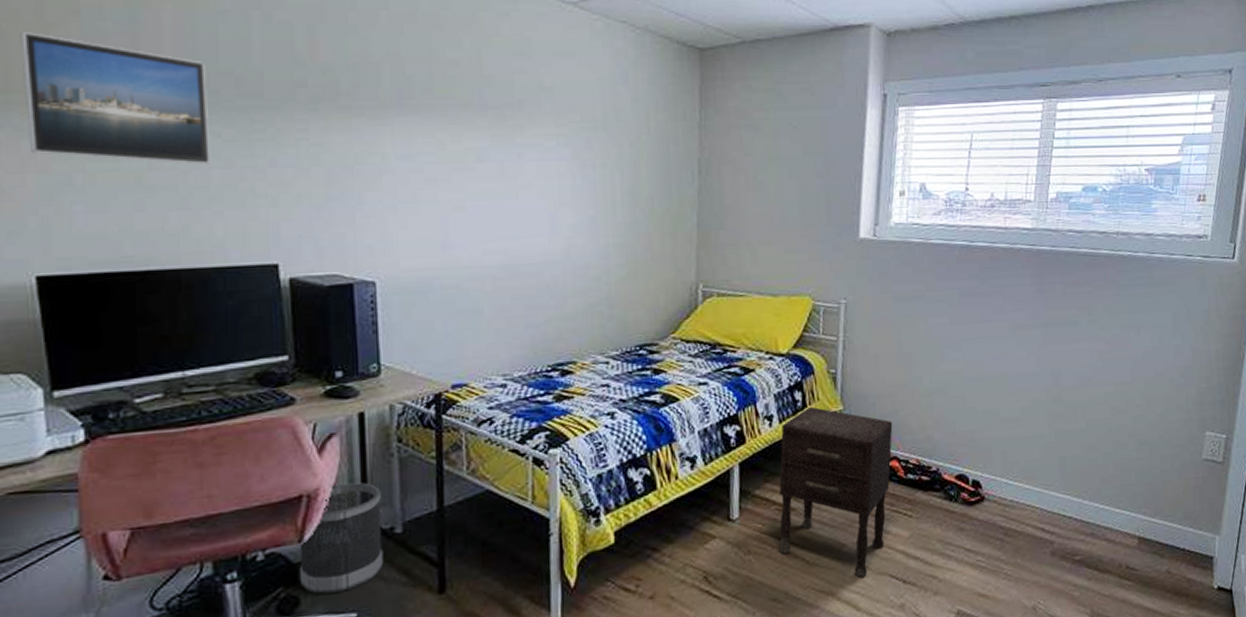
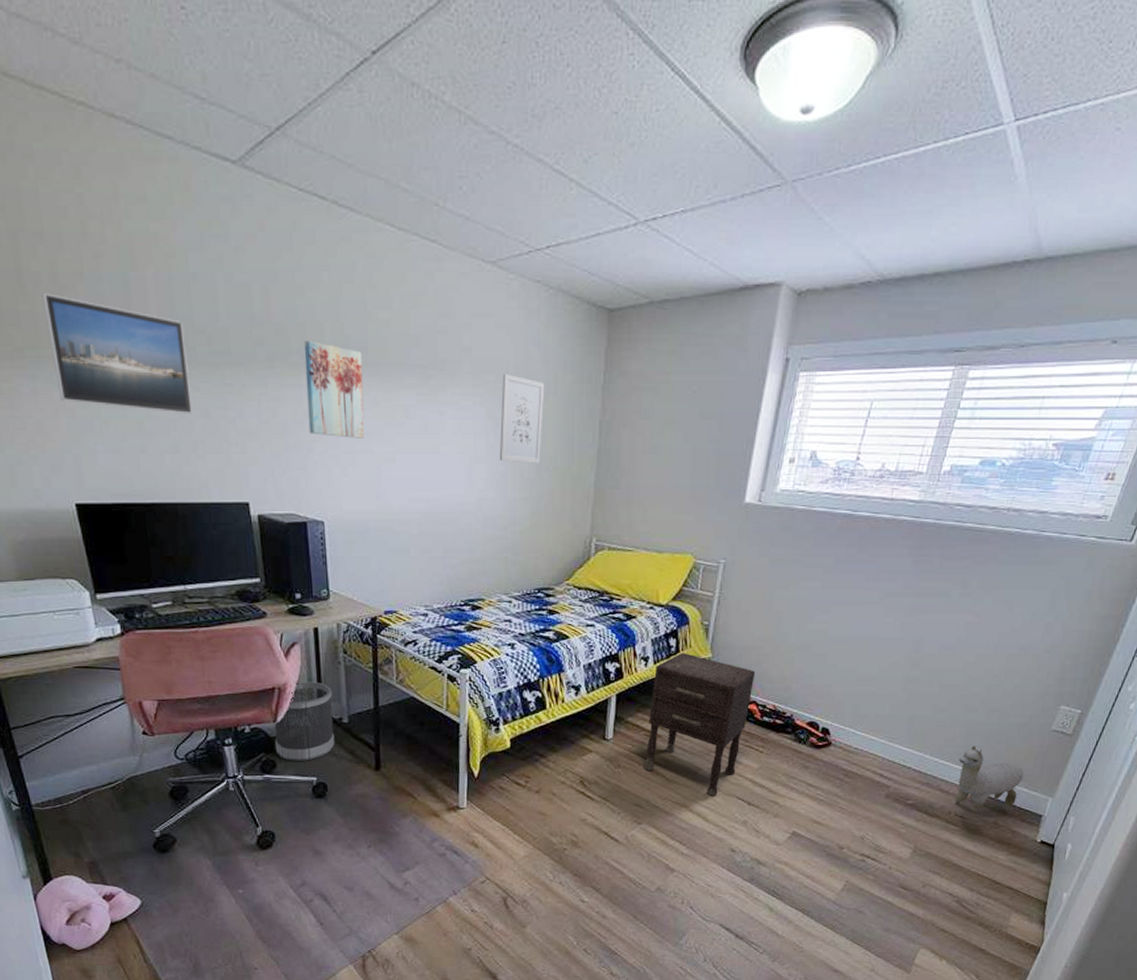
wall art: none [355,81,428,186] -> present [303,341,364,438]
wall art: none [588,112,636,206] -> present [499,373,545,463]
plush toy: none [1118,484,1186,563] -> present [955,745,1024,813]

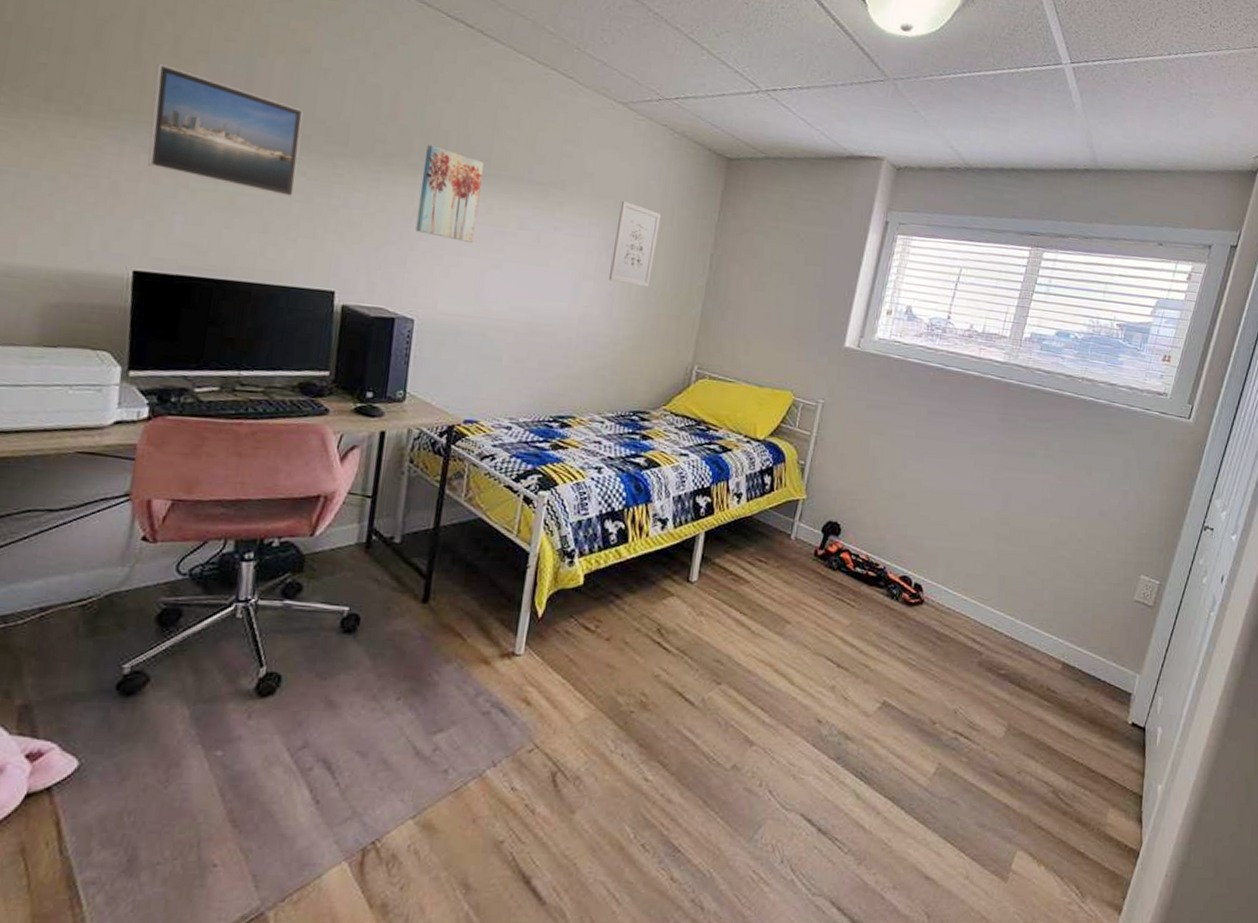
wastebasket: present [274,682,335,761] -> none [305,491,388,586]
nightstand: present [644,653,756,796] -> none [728,492,850,654]
plush toy: present [955,745,1024,813] -> none [1047,612,1111,688]

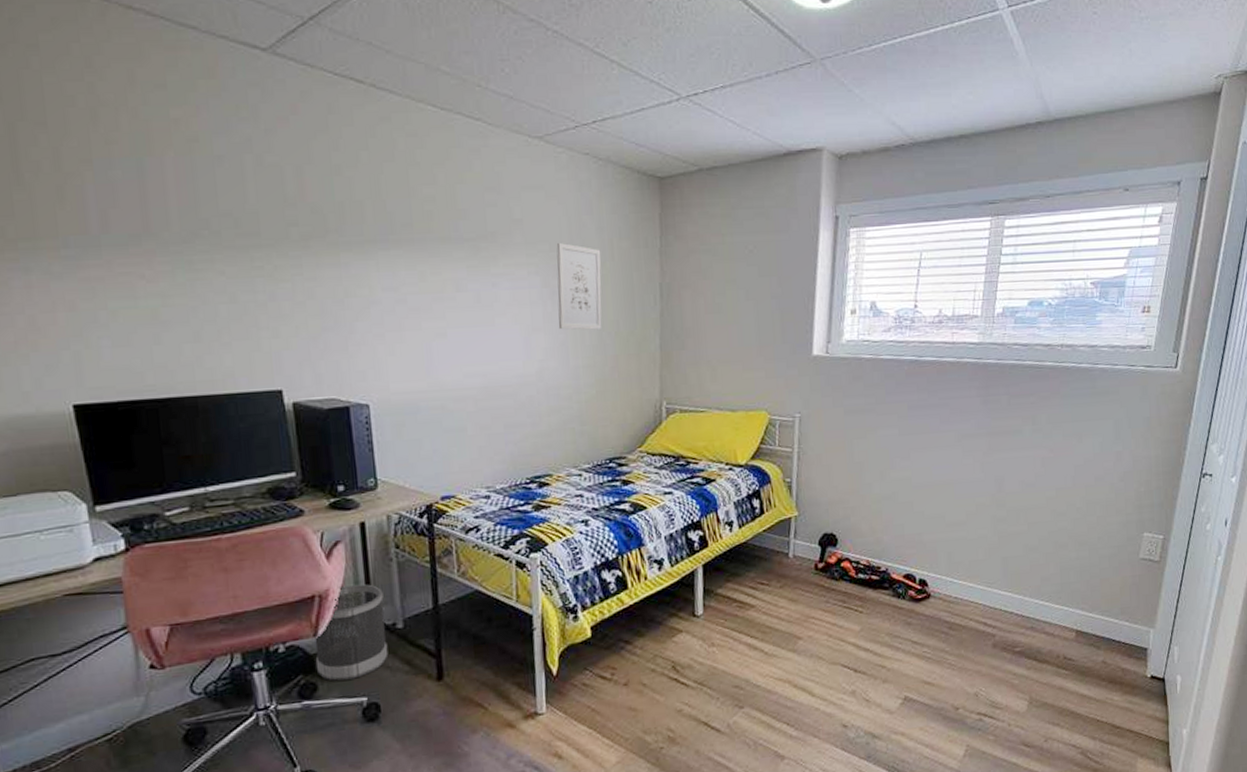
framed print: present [147,64,303,198] -> none [41,182,218,301]
wastebasket: none [305,491,388,586] -> present [314,584,389,681]
wall art: present [415,145,484,243] -> none [342,219,411,316]

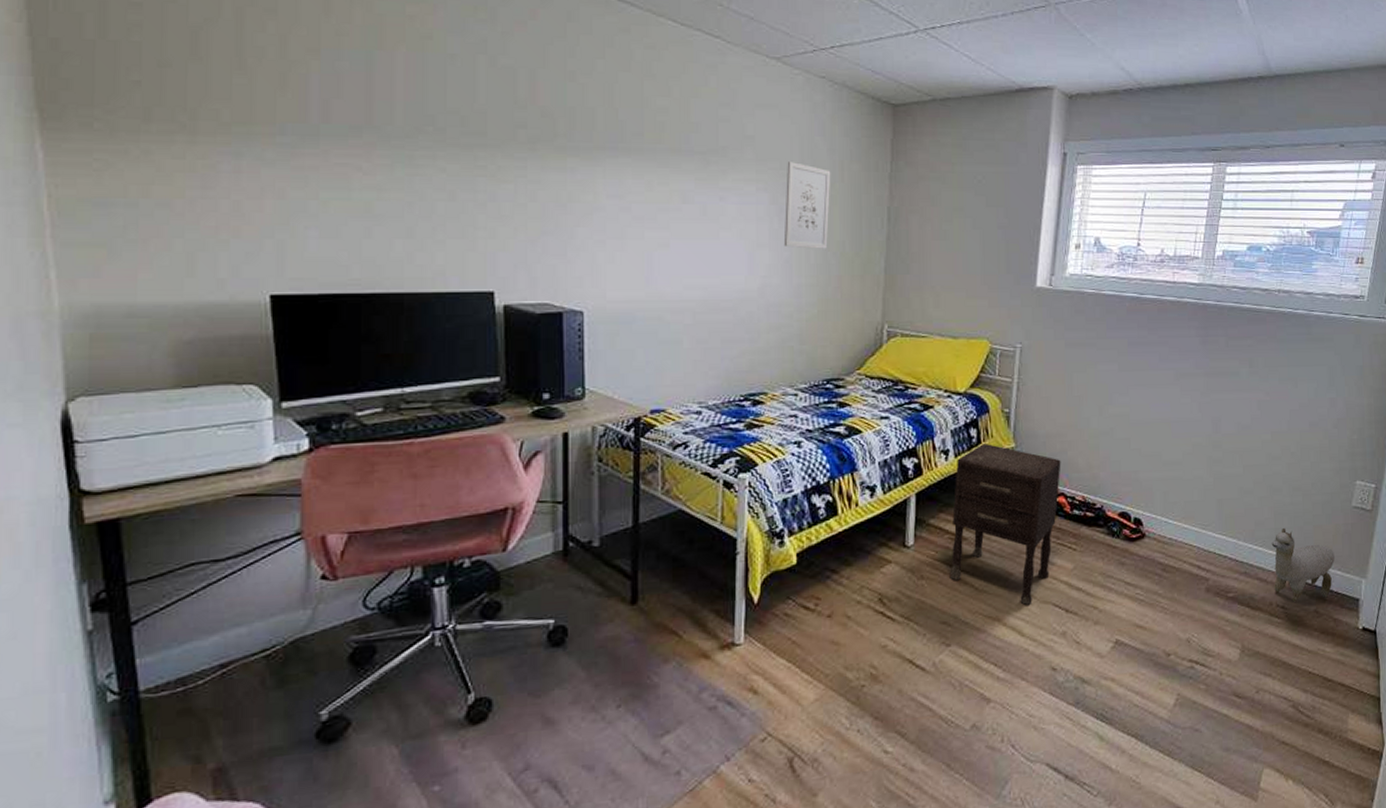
wastebasket: present [314,584,389,681] -> none [502,498,581,601]
nightstand: none [739,513,845,667] -> present [949,444,1061,605]
plush toy: none [1058,582,1122,654] -> present [1271,527,1335,602]

